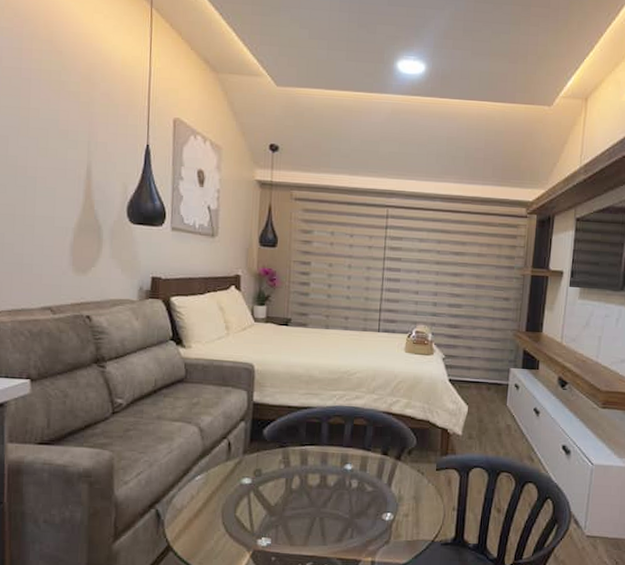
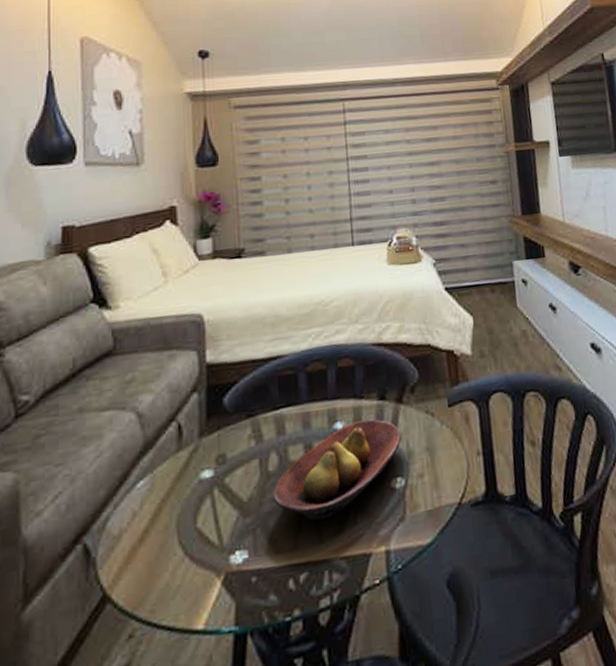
fruit bowl: none [293,467,396,530] -> present [273,419,402,521]

